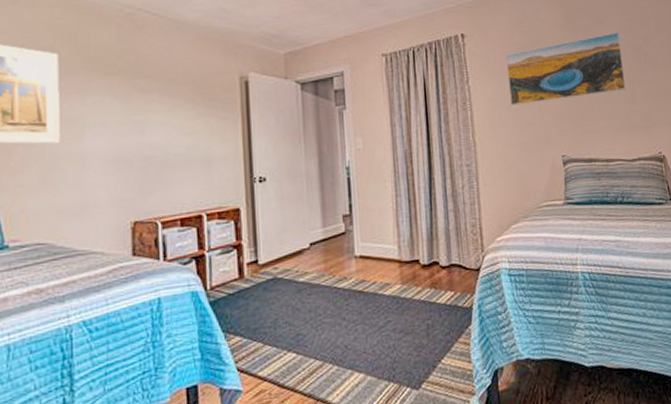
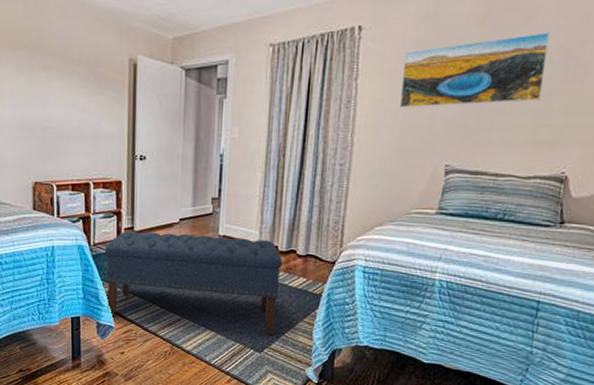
bench: none [224,254,429,378] -> present [104,231,282,335]

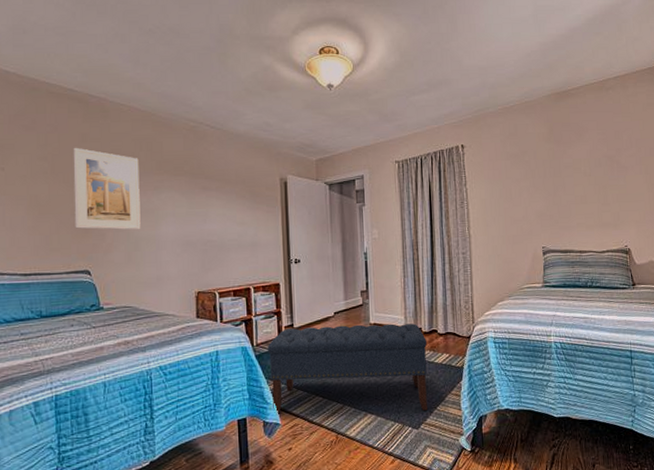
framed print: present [399,32,550,108] -> none [498,144,600,205]

